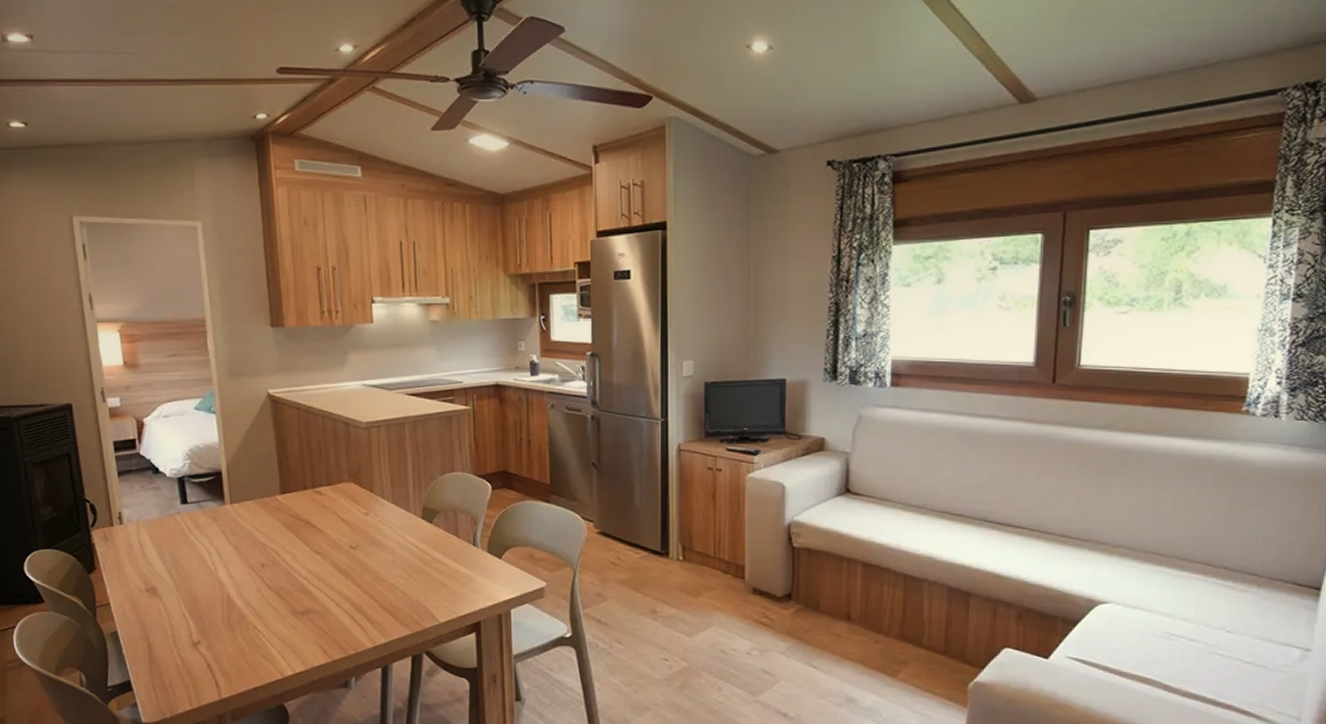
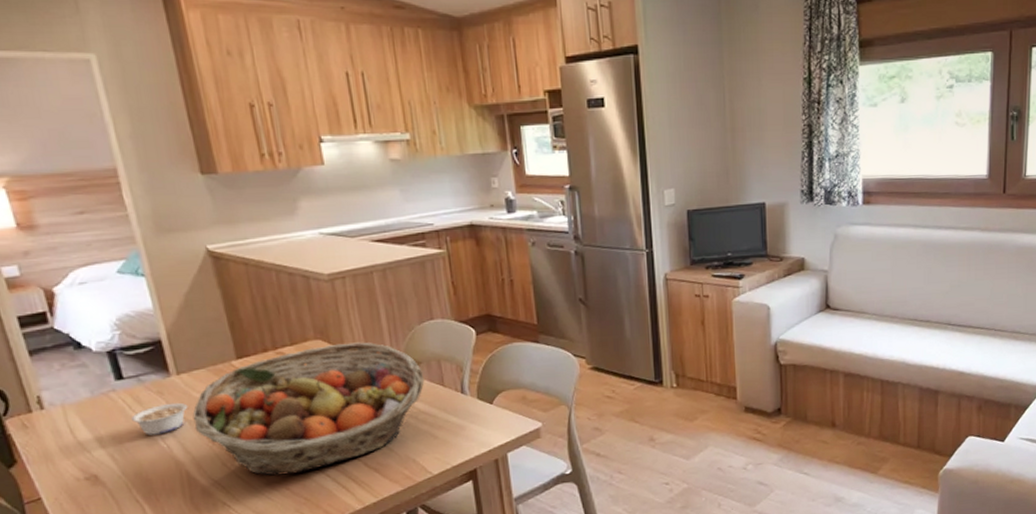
legume: none [190,529,236,557] -> present [132,402,188,435]
fruit basket: none [239,487,441,607] -> present [192,342,425,476]

